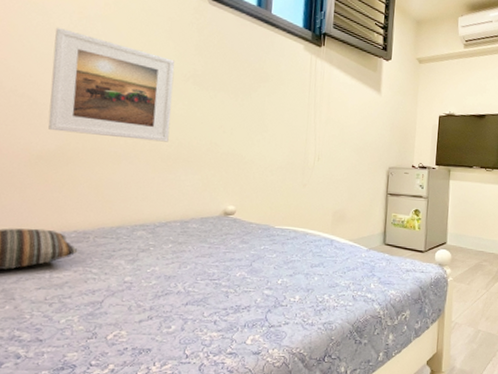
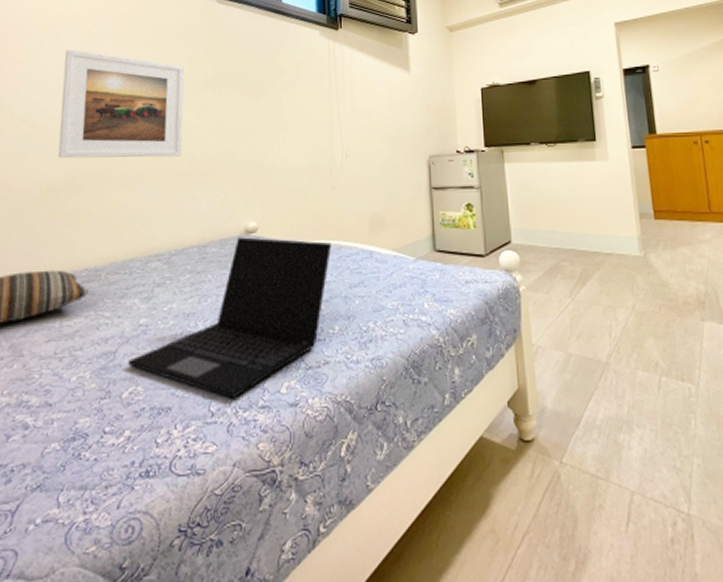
laptop: none [113,217,300,346] -> present [128,237,332,399]

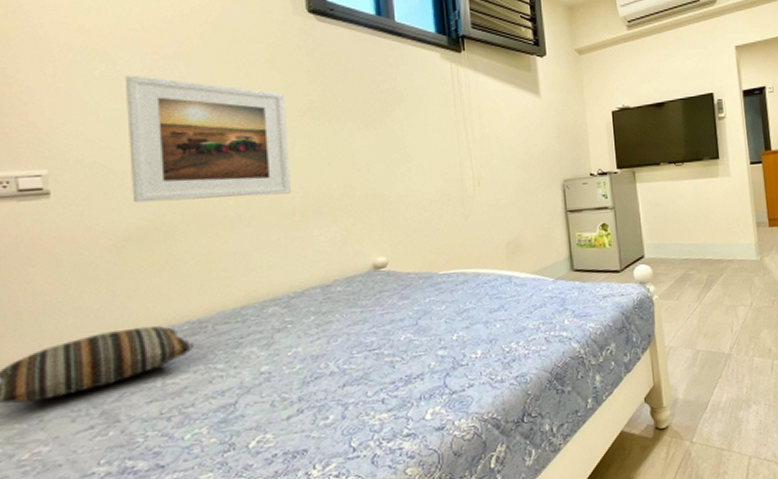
laptop: present [128,237,332,399] -> none [252,271,469,433]

